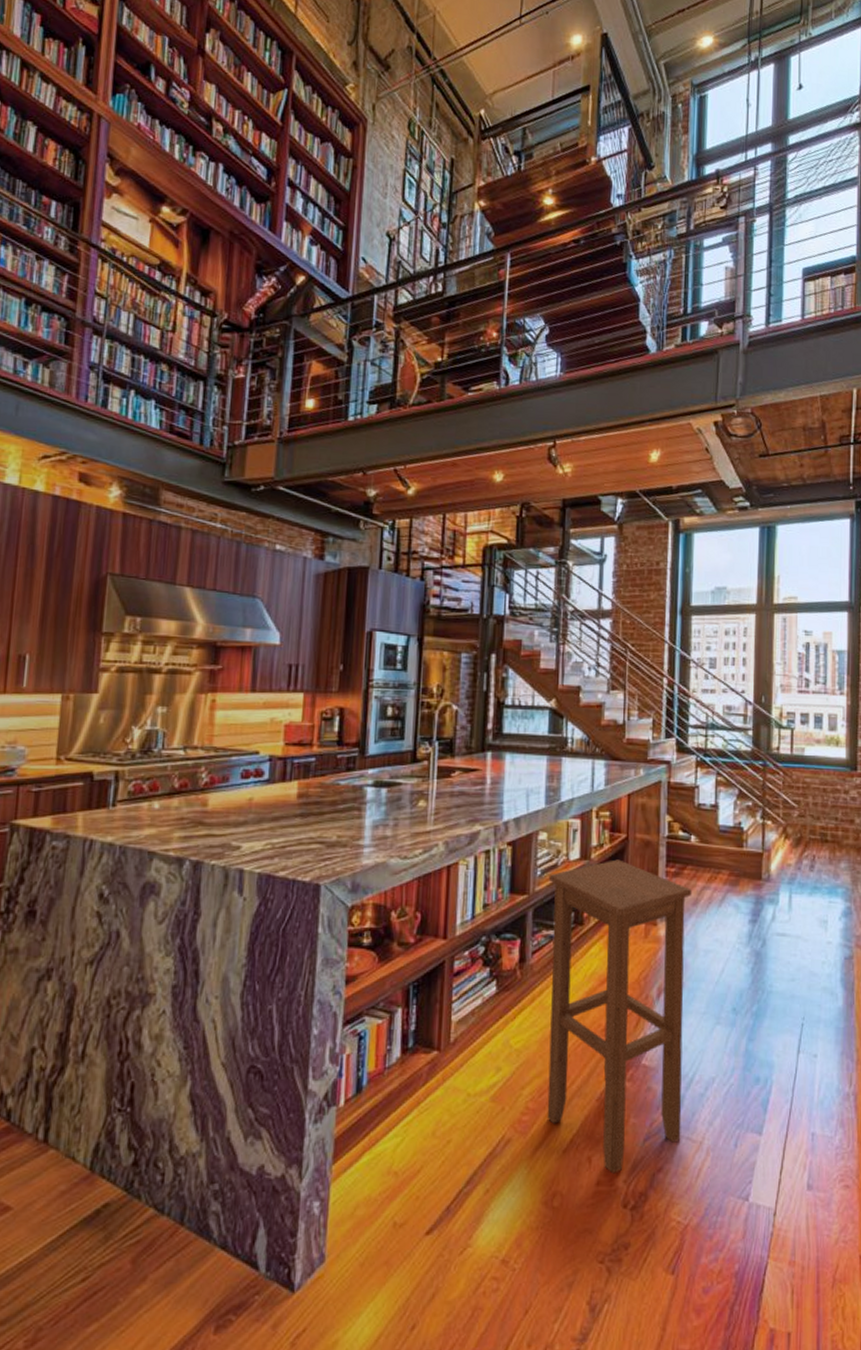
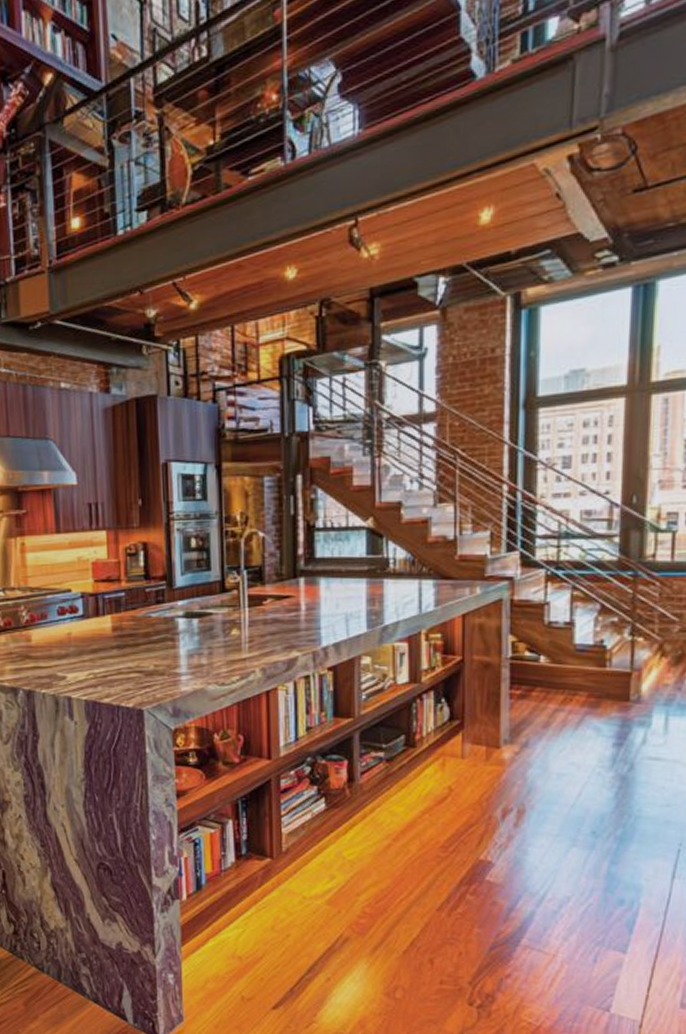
stool: present [547,859,691,1174] -> none [375,682,541,976]

